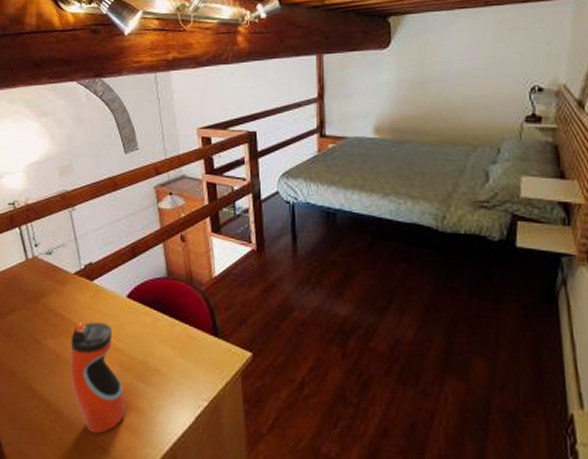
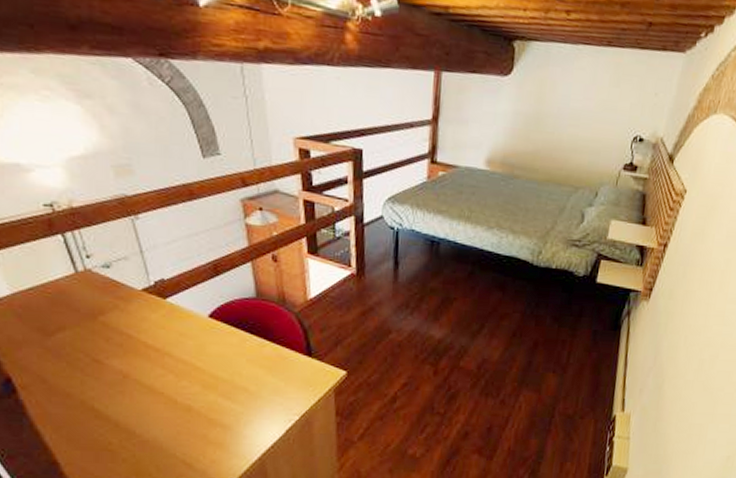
water bottle: present [69,321,125,433] -> none [140,340,209,449]

